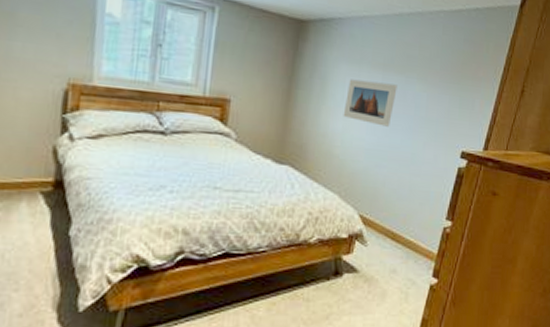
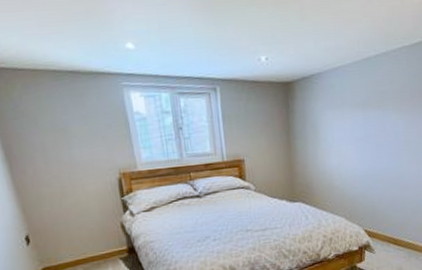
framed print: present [343,79,397,127] -> none [335,118,377,156]

